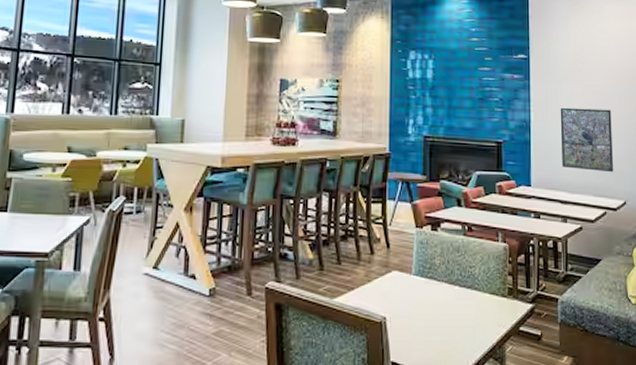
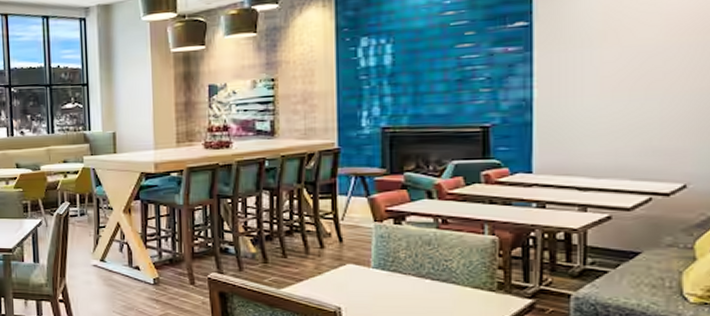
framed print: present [560,107,613,173] -> none [580,74,667,151]

